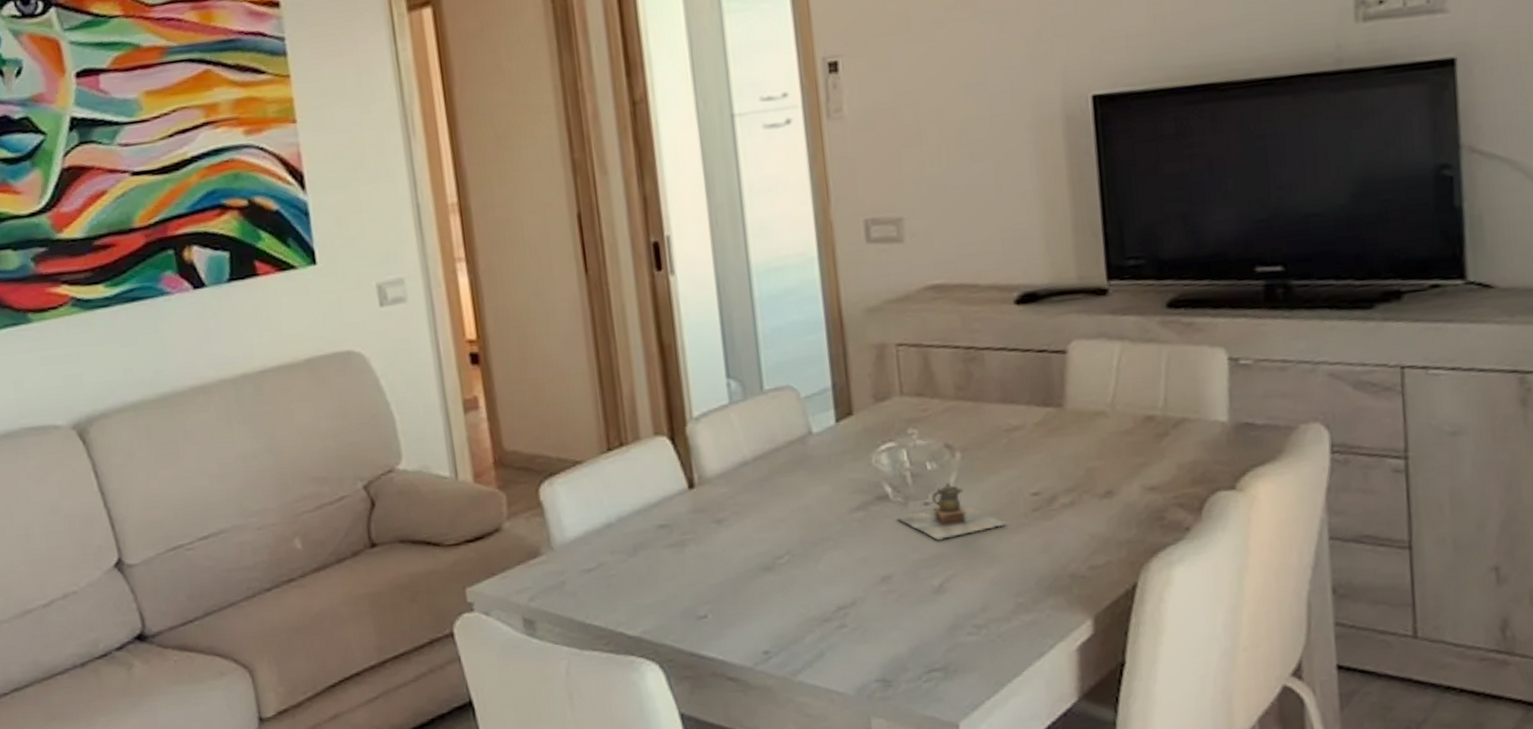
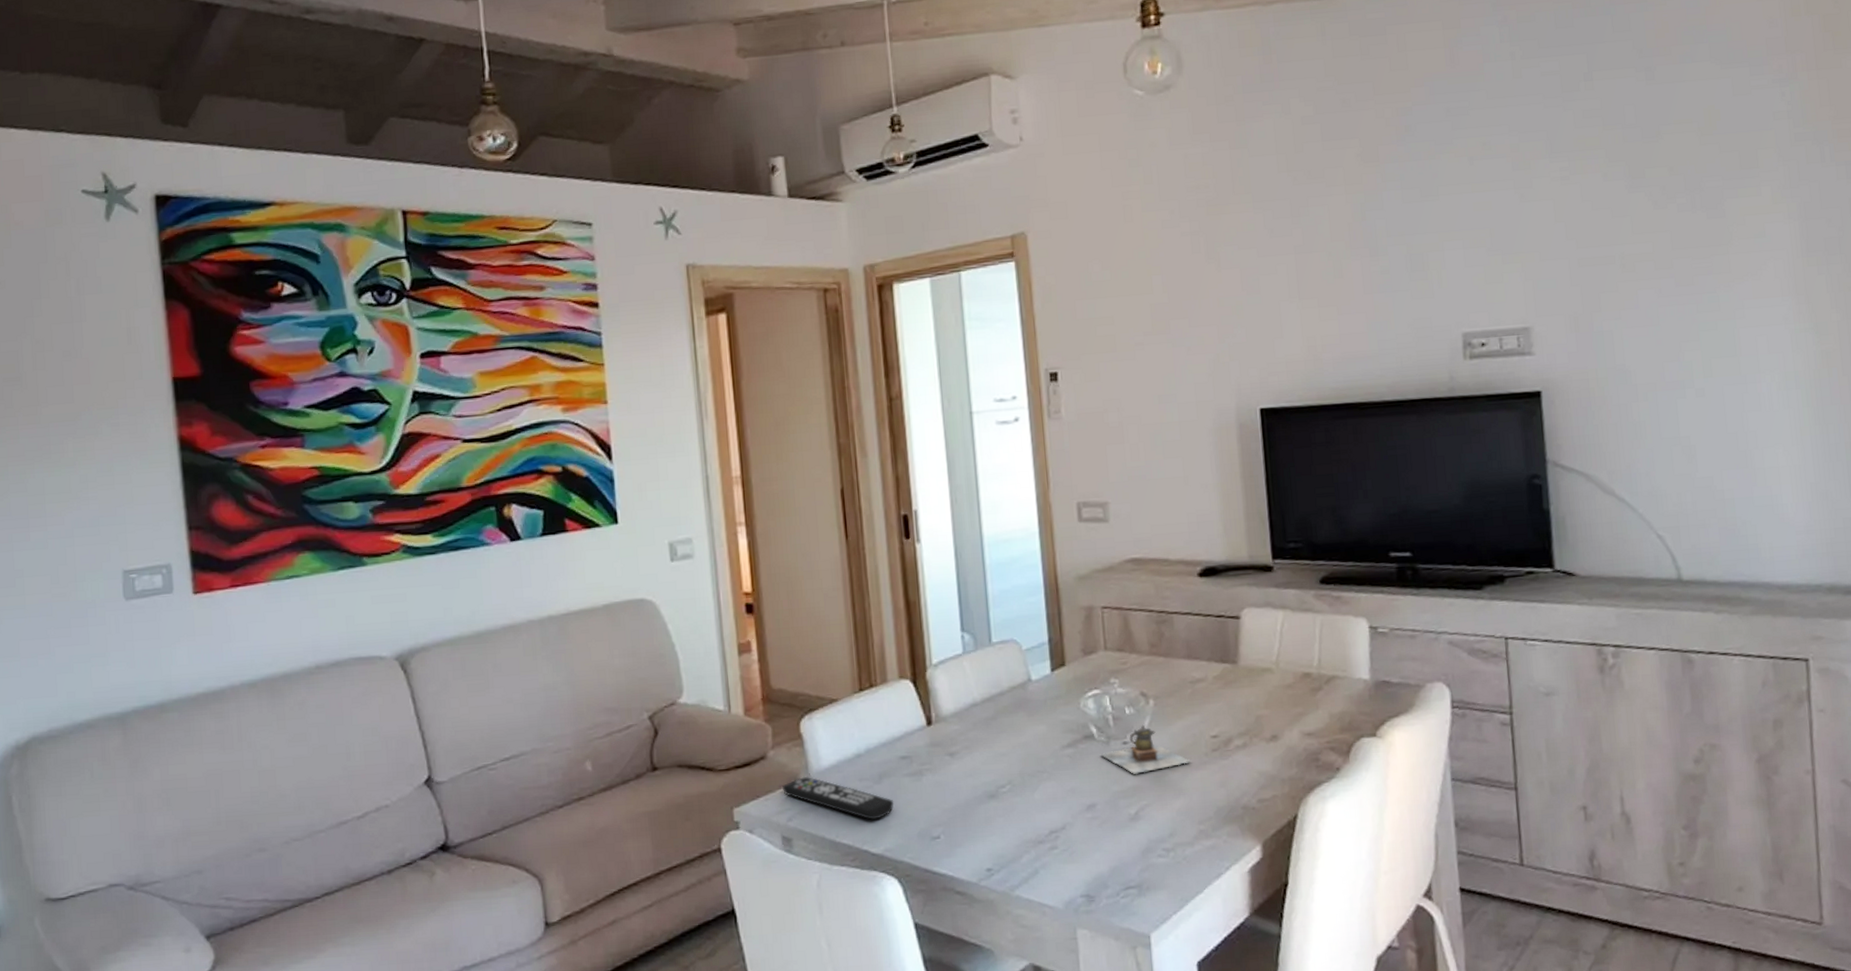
remote control: none [521,549,653,598] -> present [782,776,894,820]

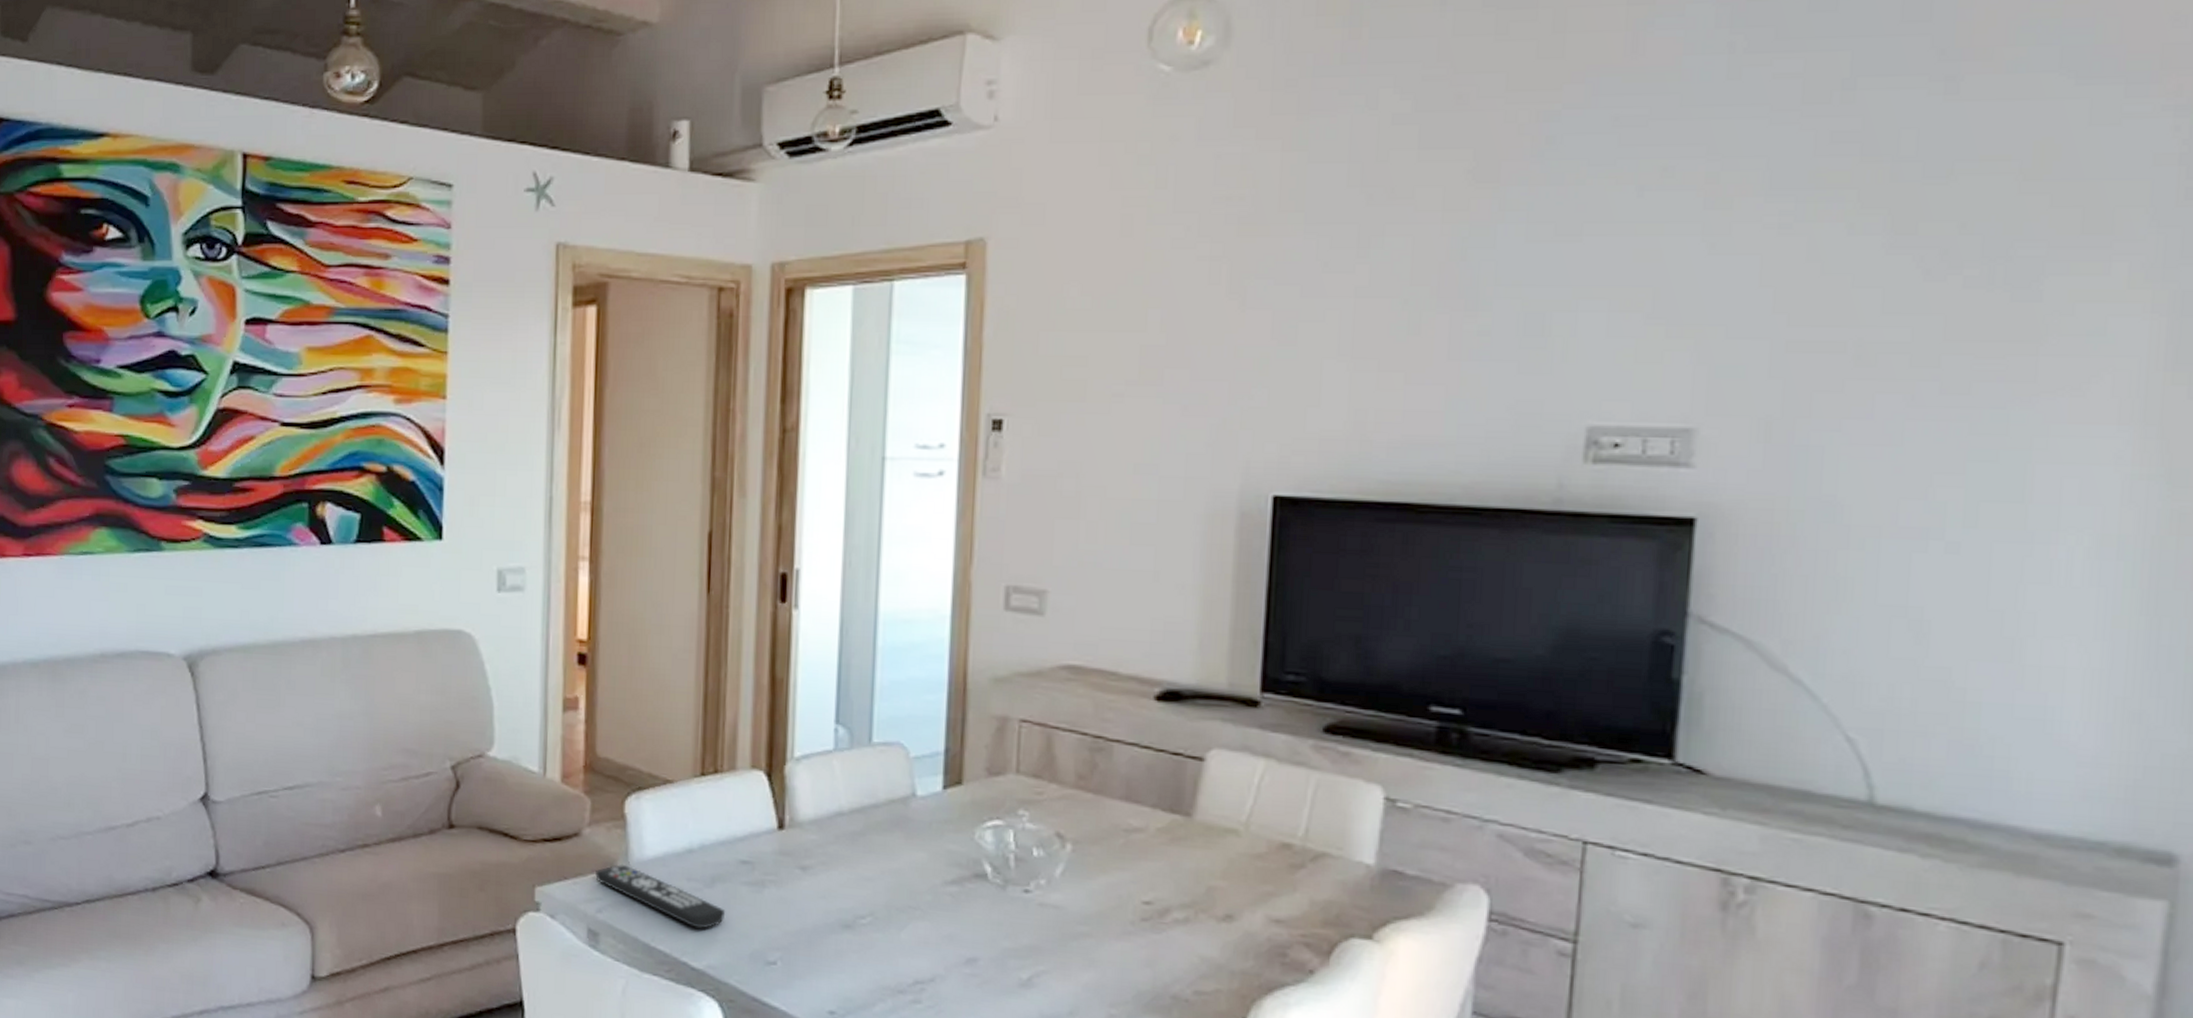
teapot: present [1100,724,1192,775] -> none [992,872,1112,933]

